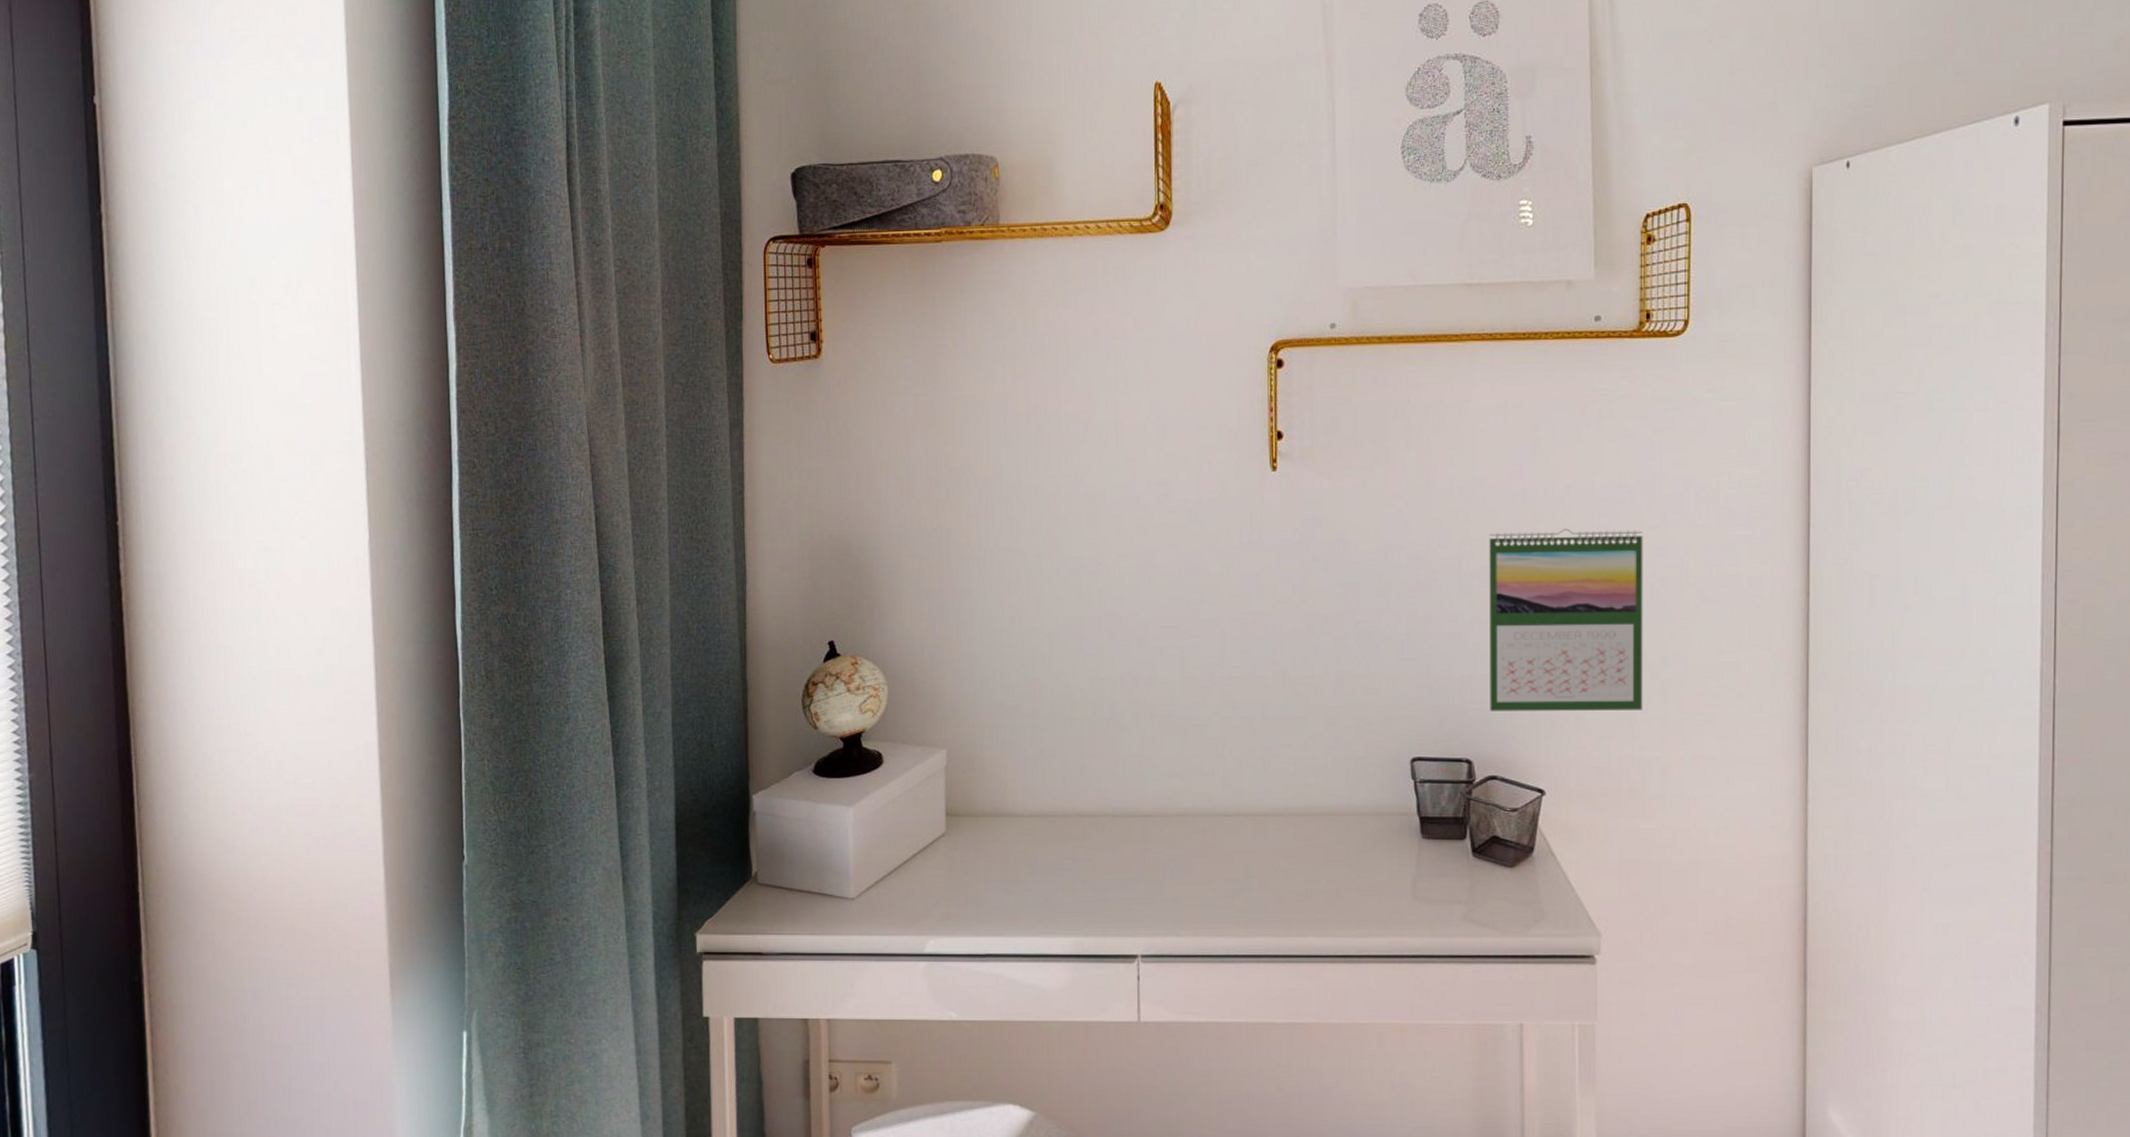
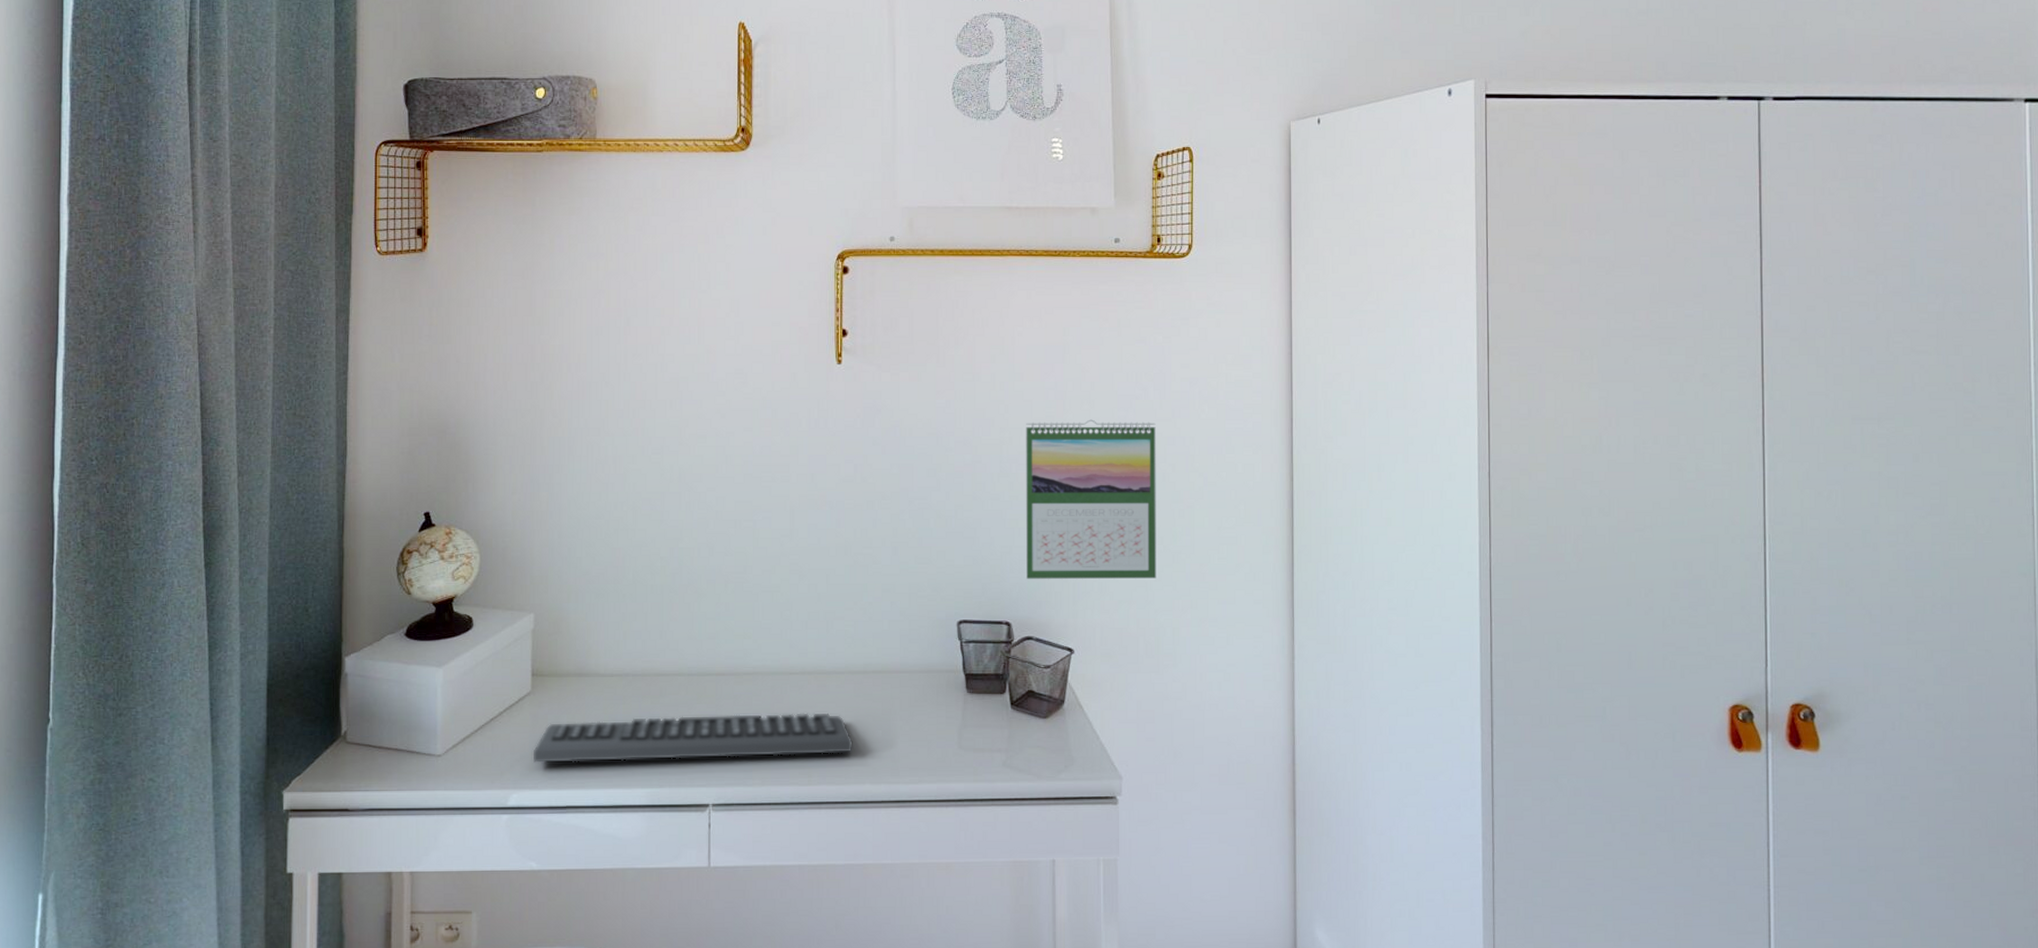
keyboard: none [950,858,1294,908] -> present [534,712,853,763]

